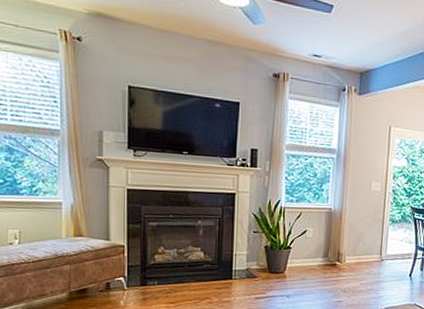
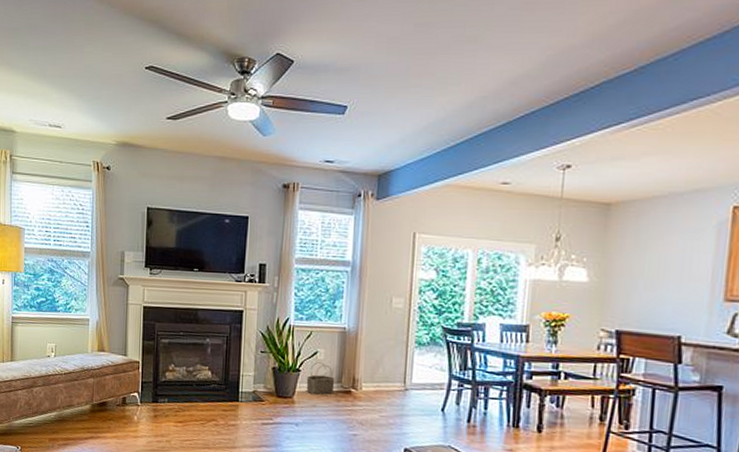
wicker basket: none [296,239,322,269] -> present [306,362,335,395]

